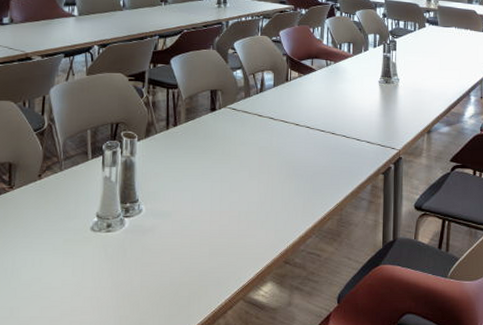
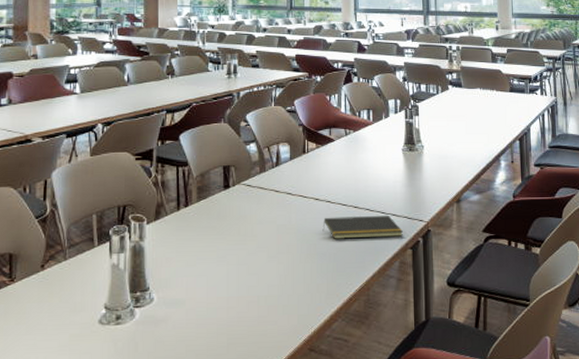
notepad: none [301,141,377,163] -> present [322,215,404,239]

